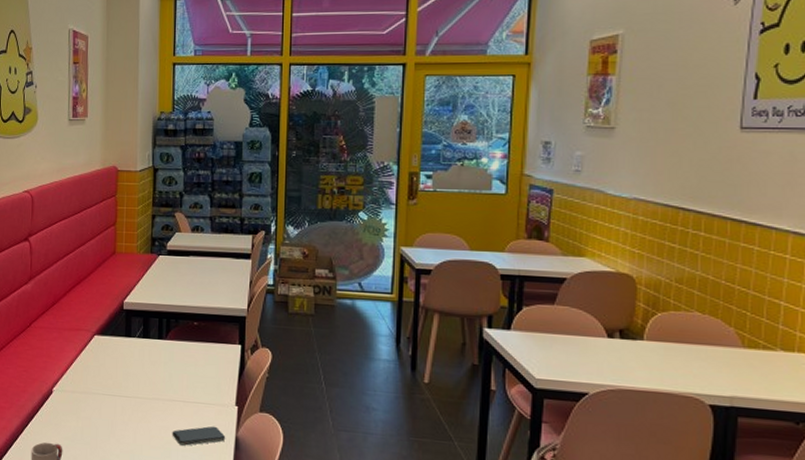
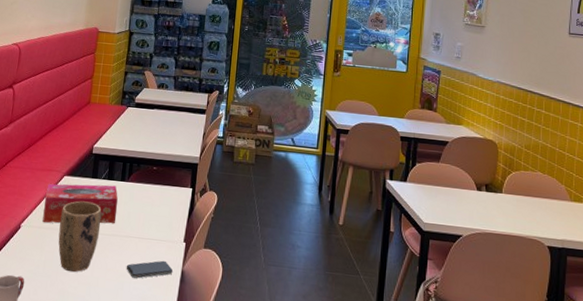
tissue box: none [75,344,157,387] -> present [42,183,118,224]
plant pot: none [94,362,139,439] -> present [58,201,102,272]

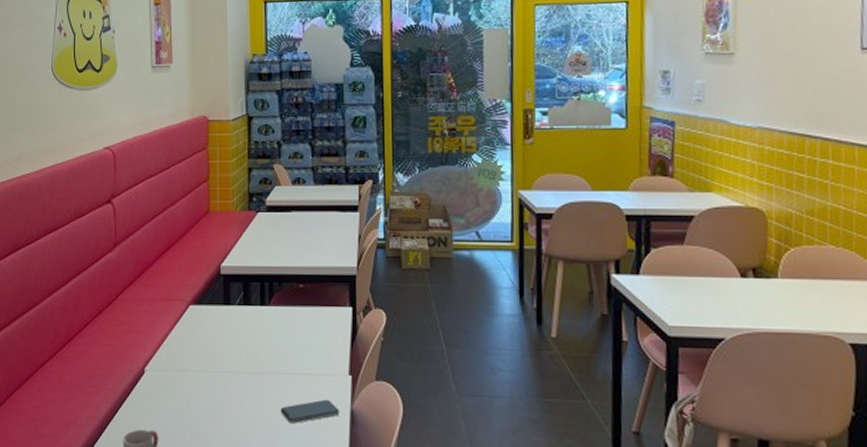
tissue box: present [42,183,118,224] -> none [169,311,261,365]
plant pot: present [58,201,102,272] -> none [192,334,241,421]

